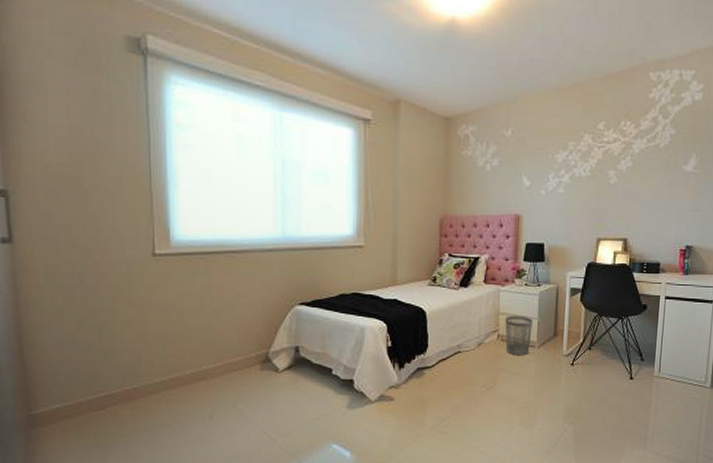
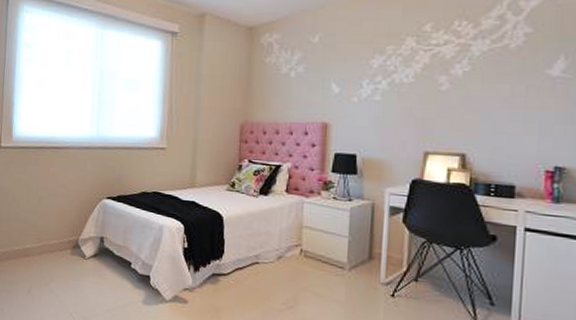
wastebasket: present [505,315,533,356] -> none [309,230,342,277]

